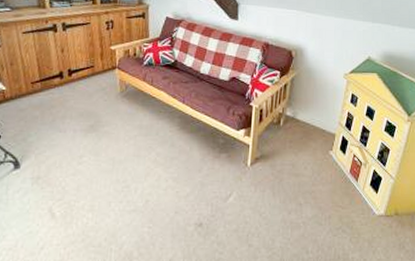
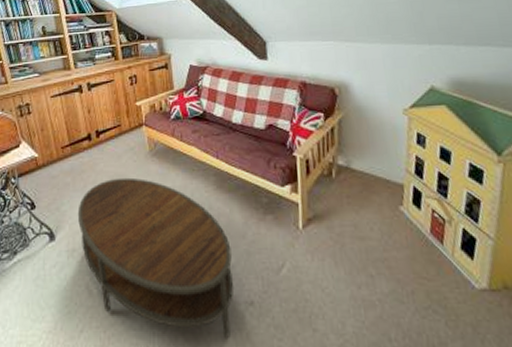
coffee table: none [44,114,188,253] -> present [77,177,233,339]

